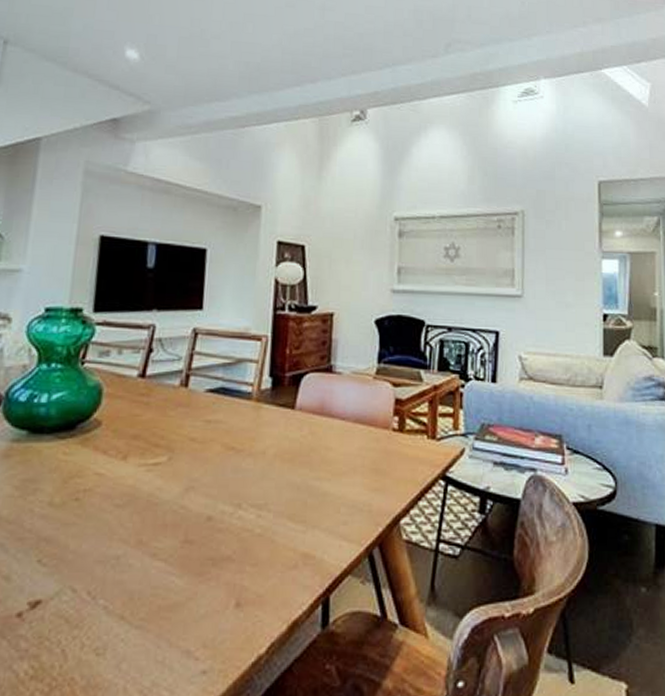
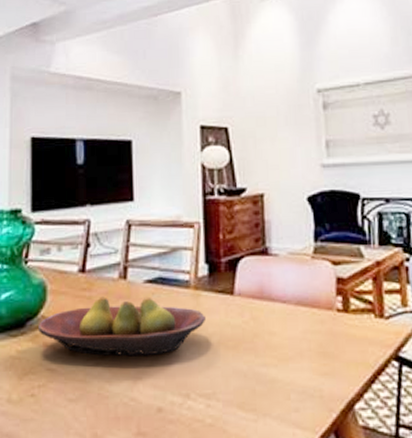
fruit bowl: none [90,403,266,465] -> present [39,296,207,357]

